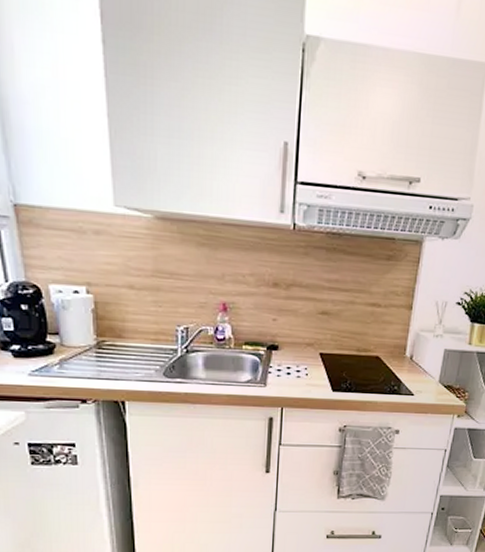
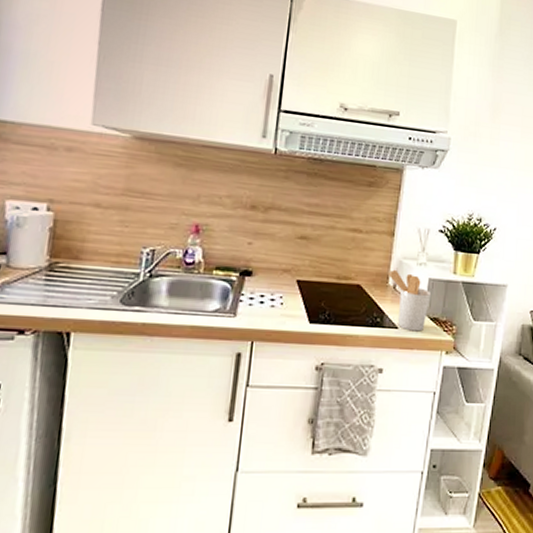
utensil holder: none [405,341,446,398] -> present [387,269,430,332]

